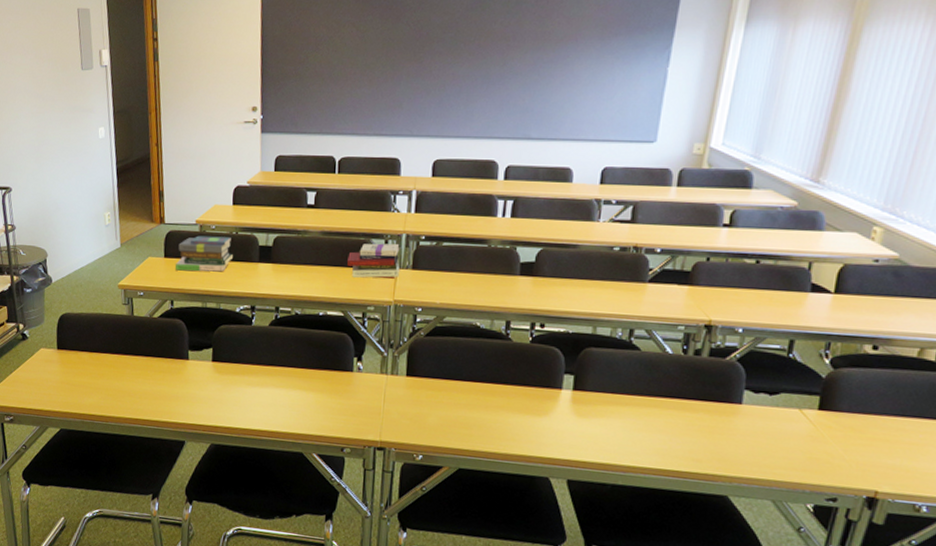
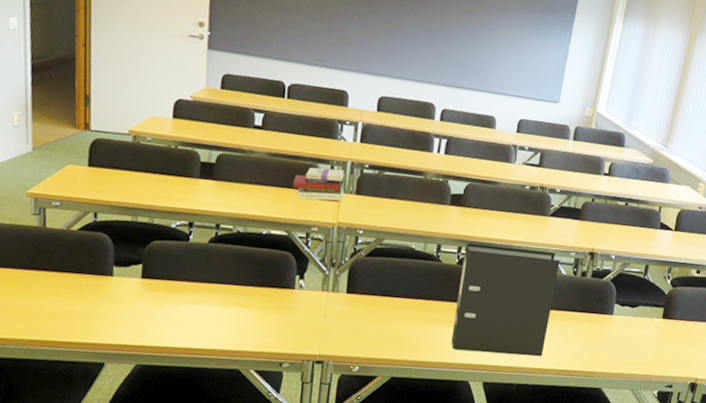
books: present [175,235,234,272] -> none [100,146,172,186]
binder: none [526,317,664,454] -> present [451,242,560,357]

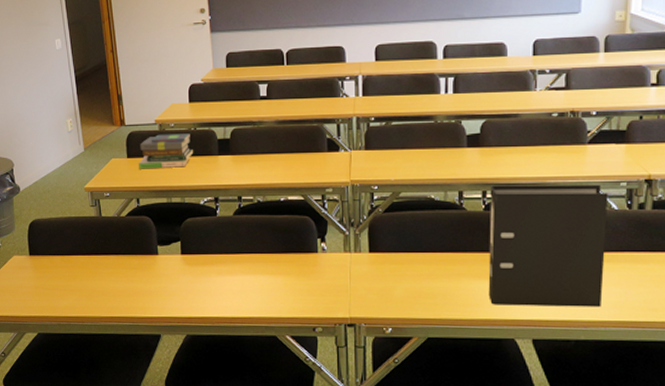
books: none [100,146,172,186] -> present [138,133,194,169]
books: present [293,167,345,203] -> none [303,127,354,162]

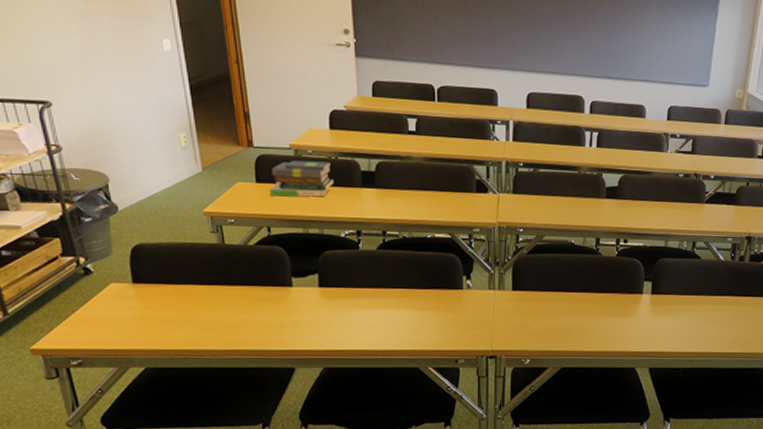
binder: present [488,184,609,308] -> none [616,234,718,341]

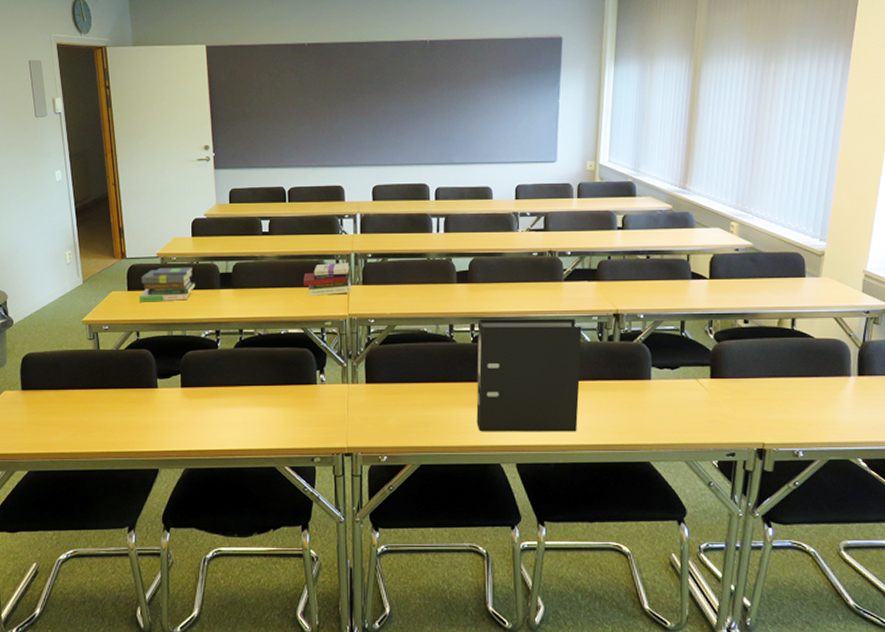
books: none [452,169,502,203] -> present [303,263,352,296]
binder: none [616,234,718,341] -> present [476,318,582,432]

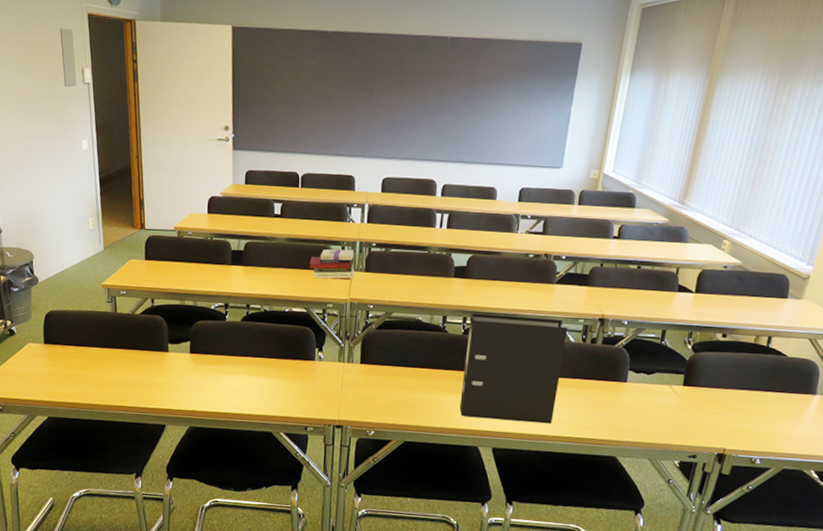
books: present [138,267,196,302] -> none [155,240,209,274]

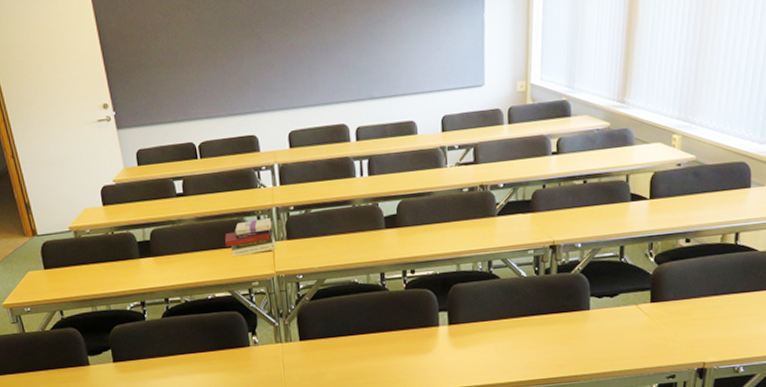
binder: present [459,313,568,424] -> none [410,254,518,378]

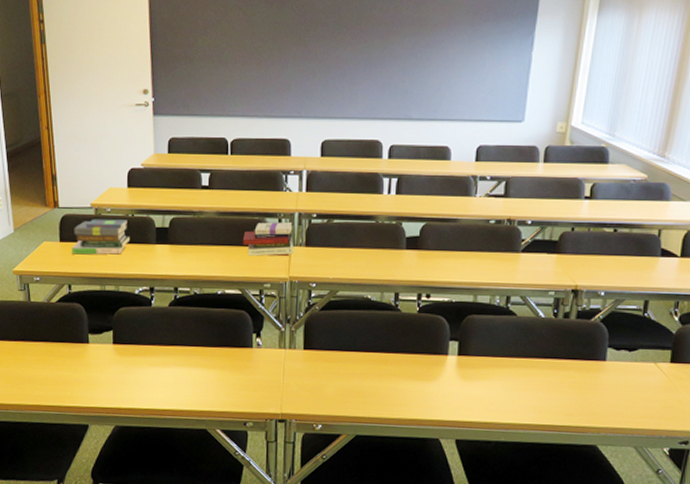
books: none [56,238,114,280] -> present [71,219,131,255]

